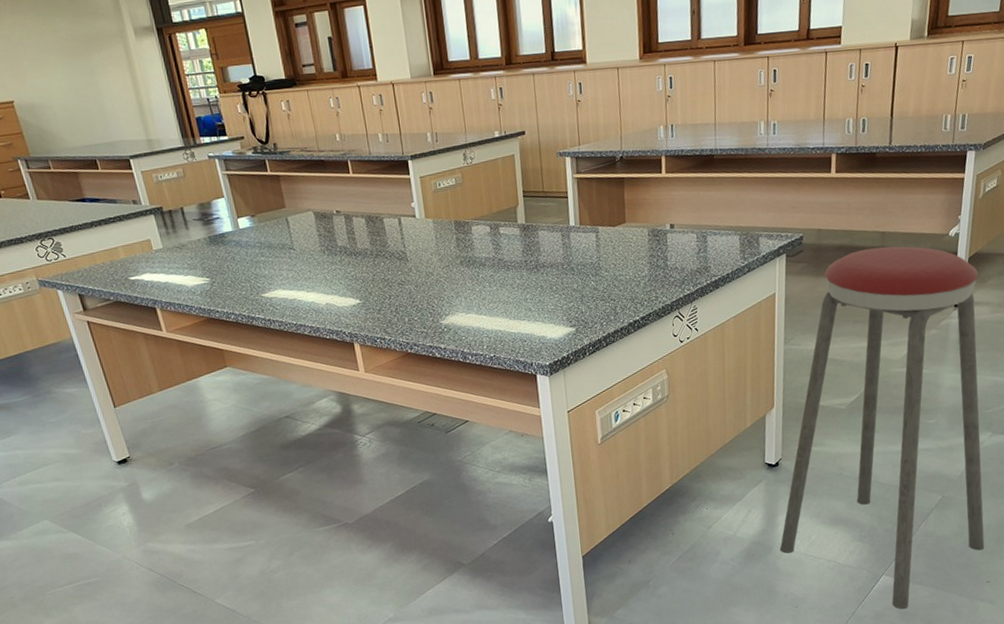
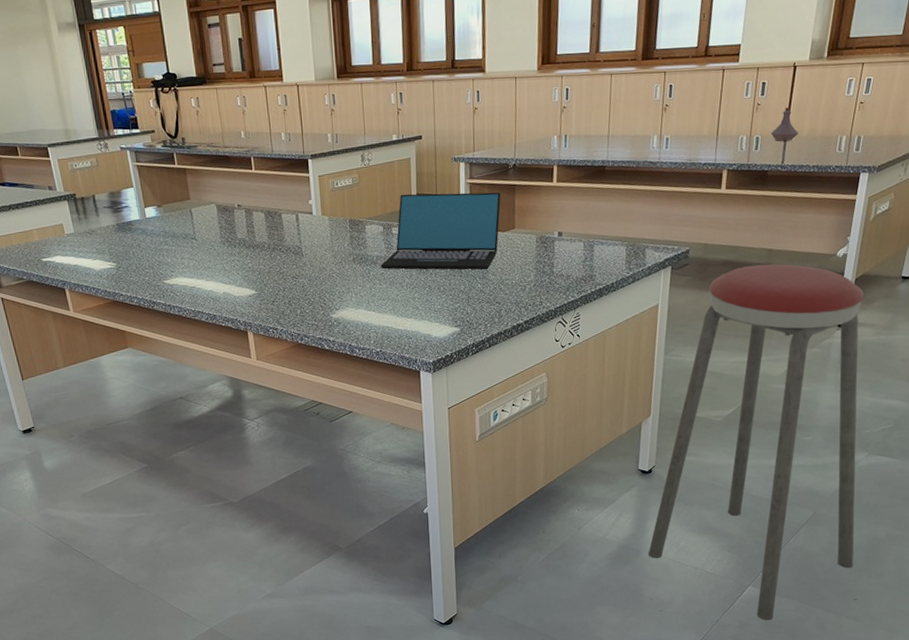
laptop: none [489,186,610,271] -> present [381,192,501,270]
flask: none [876,88,904,123] -> present [770,107,798,141]

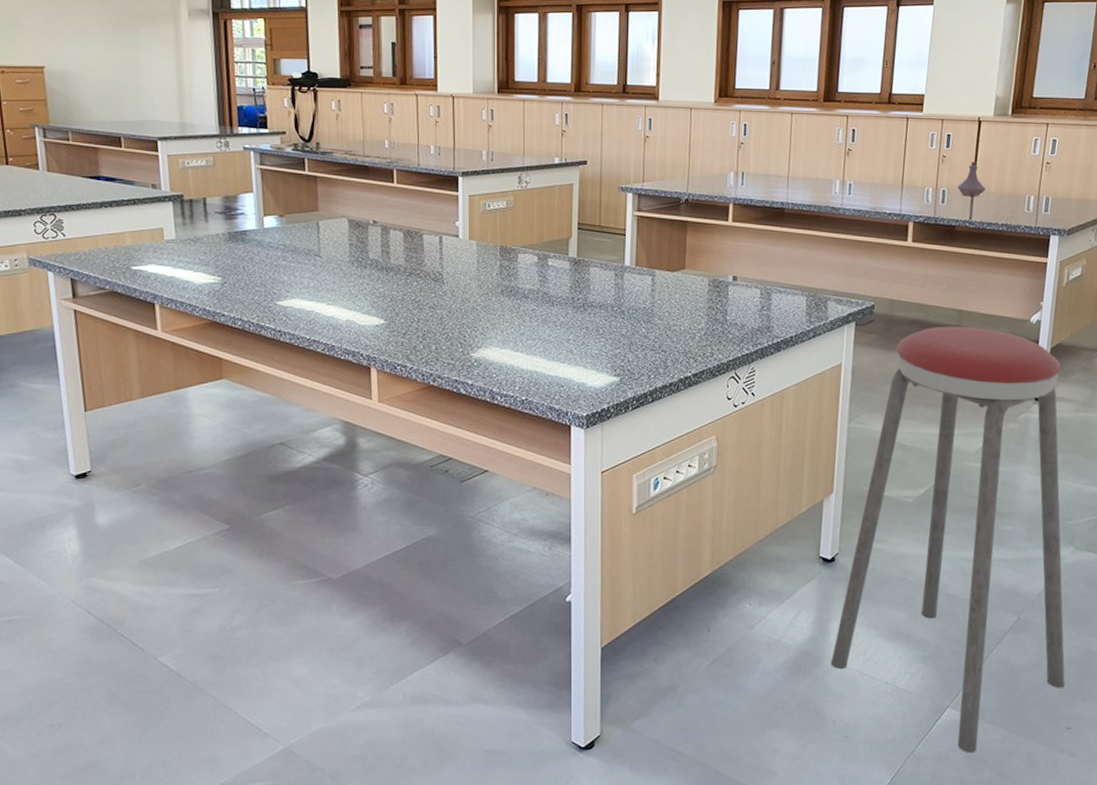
laptop: present [381,192,501,270] -> none [533,222,671,312]

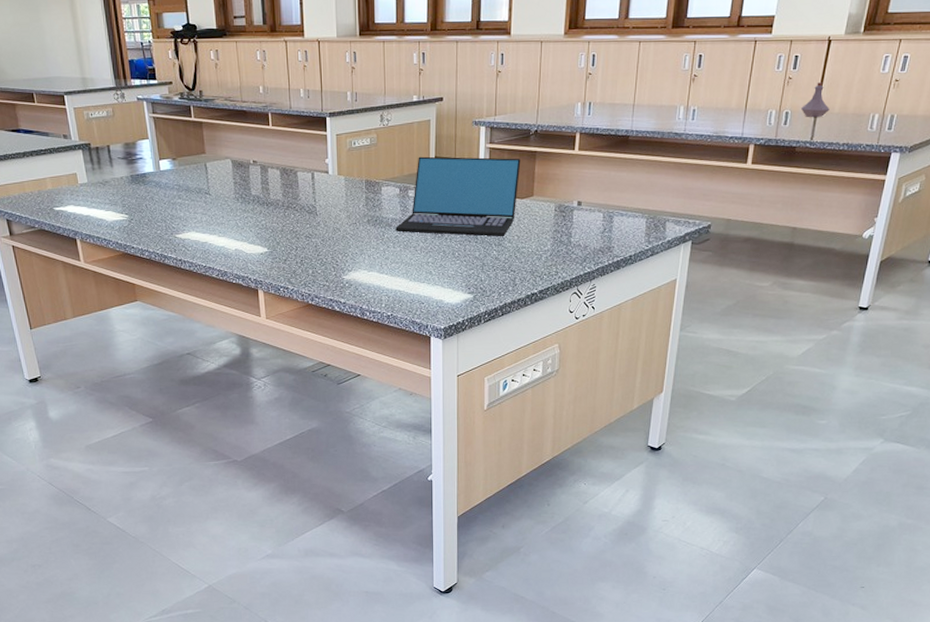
laptop: none [533,222,671,312] -> present [395,156,521,236]
music stool: present [831,326,1065,754] -> none [654,242,889,605]

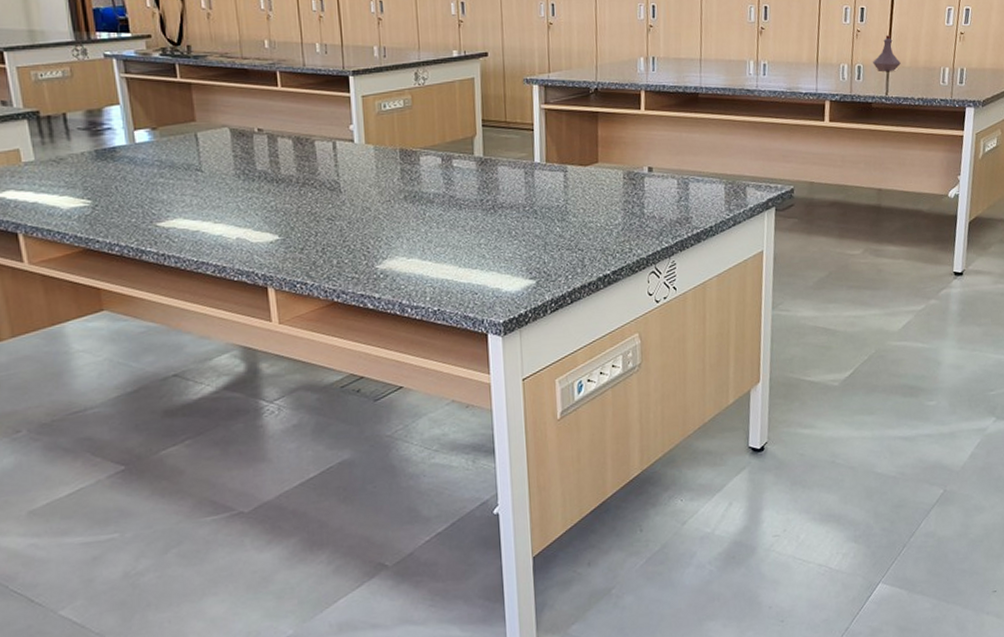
laptop: present [395,156,521,236] -> none [438,119,582,210]

